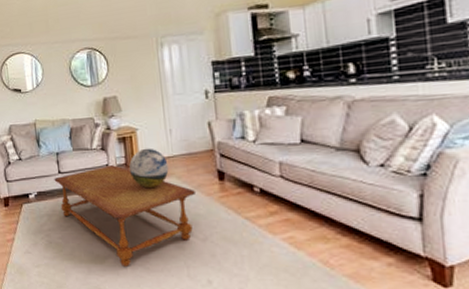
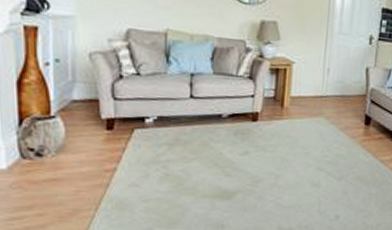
coffee table: present [54,165,197,267] -> none [183,96,342,202]
decorative sphere: present [129,148,169,189] -> none [278,83,320,126]

